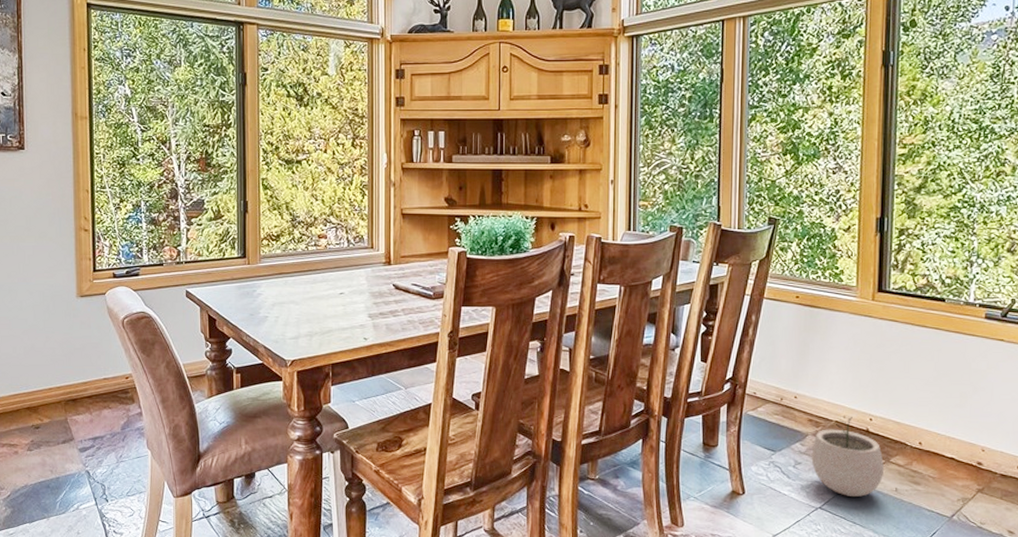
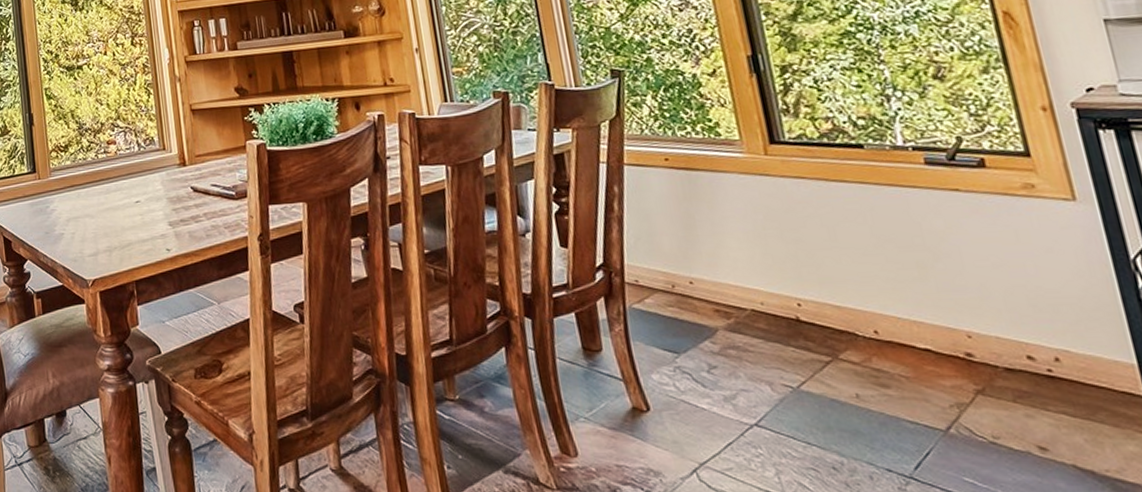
plant pot: present [811,416,884,497] -> none [726,302,835,408]

